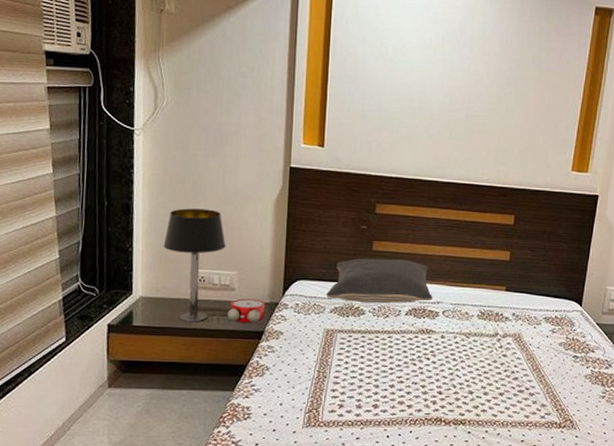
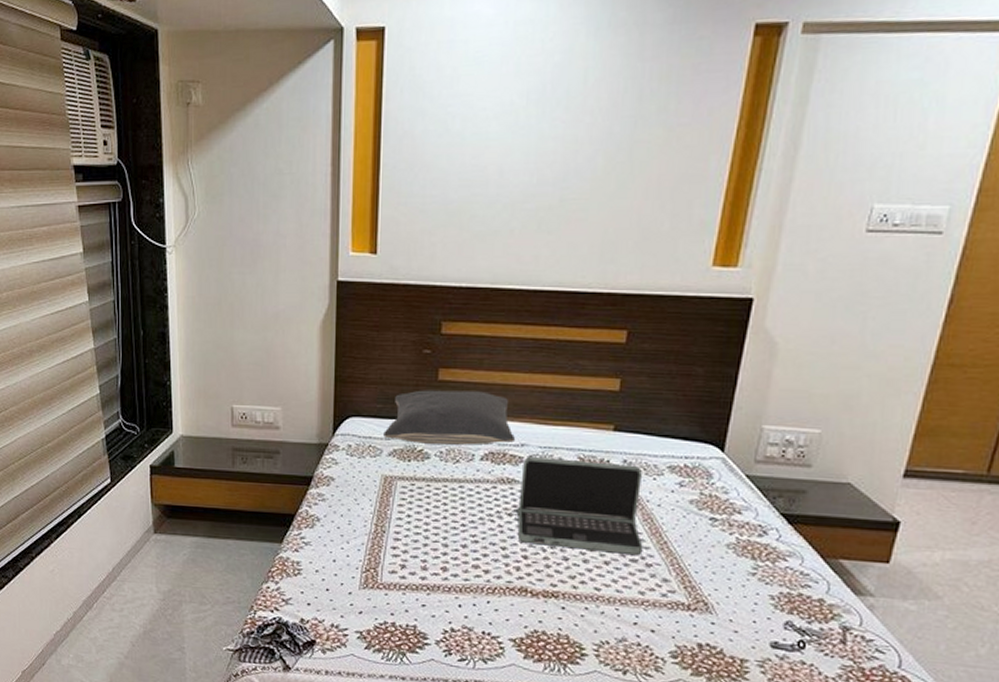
table lamp: present [163,208,226,322] -> none [201,335,268,465]
alarm clock: present [227,298,266,323] -> none [272,438,314,466]
laptop: none [428,311,527,387] -> present [510,456,643,555]

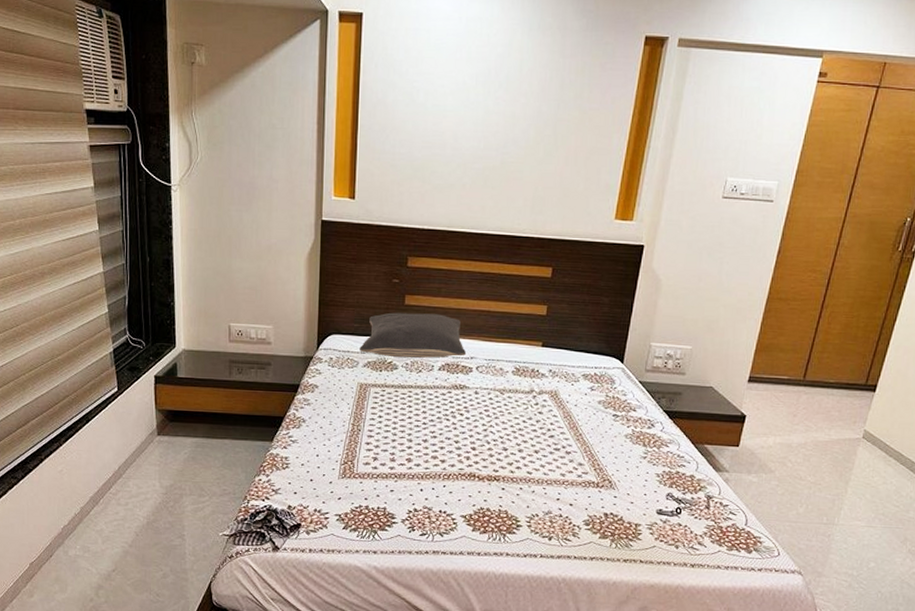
laptop: present [510,456,643,555] -> none [462,366,564,445]

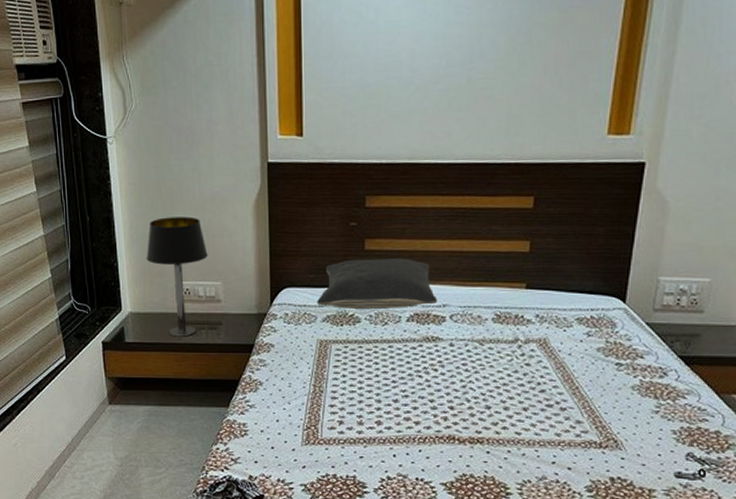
table lamp: none [202,263,261,375] -> present [146,216,208,337]

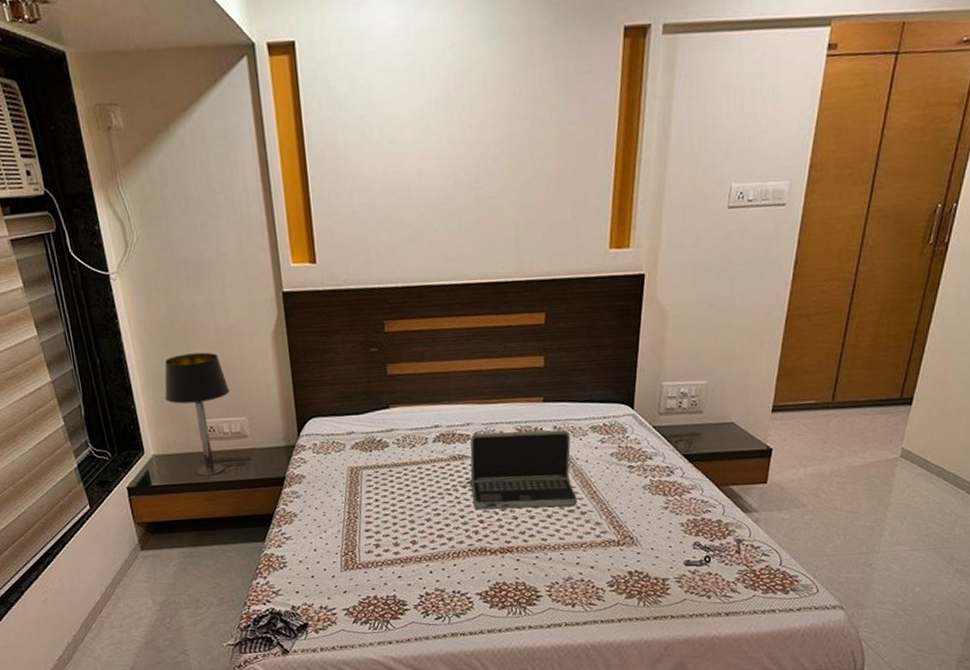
pillow: present [317,258,437,310] -> none [344,380,461,435]
laptop: none [436,315,557,400] -> present [464,429,578,510]

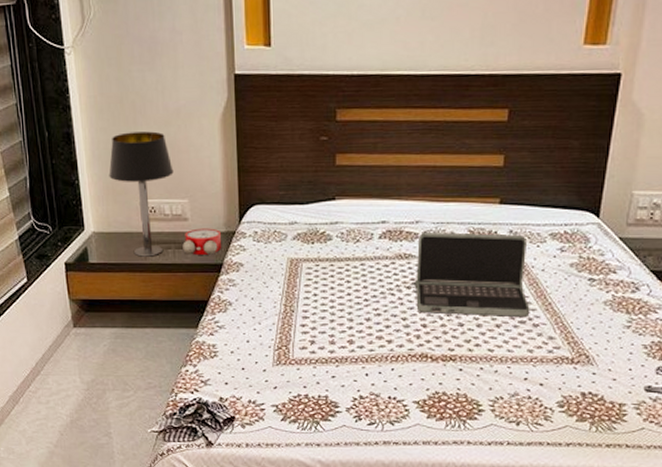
alarm clock: none [244,443,283,471] -> present [182,228,222,255]

